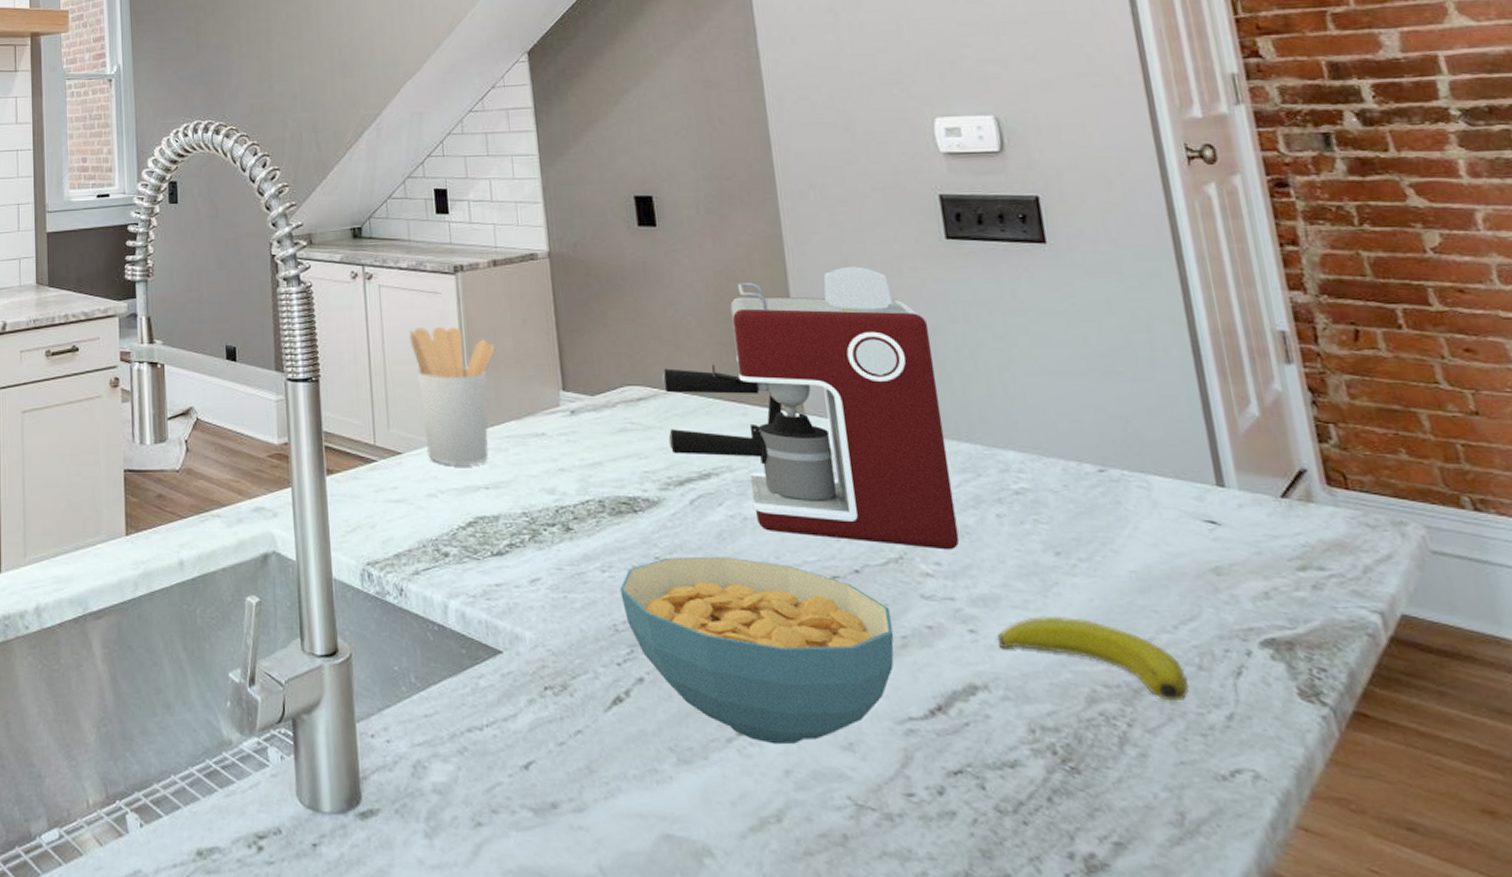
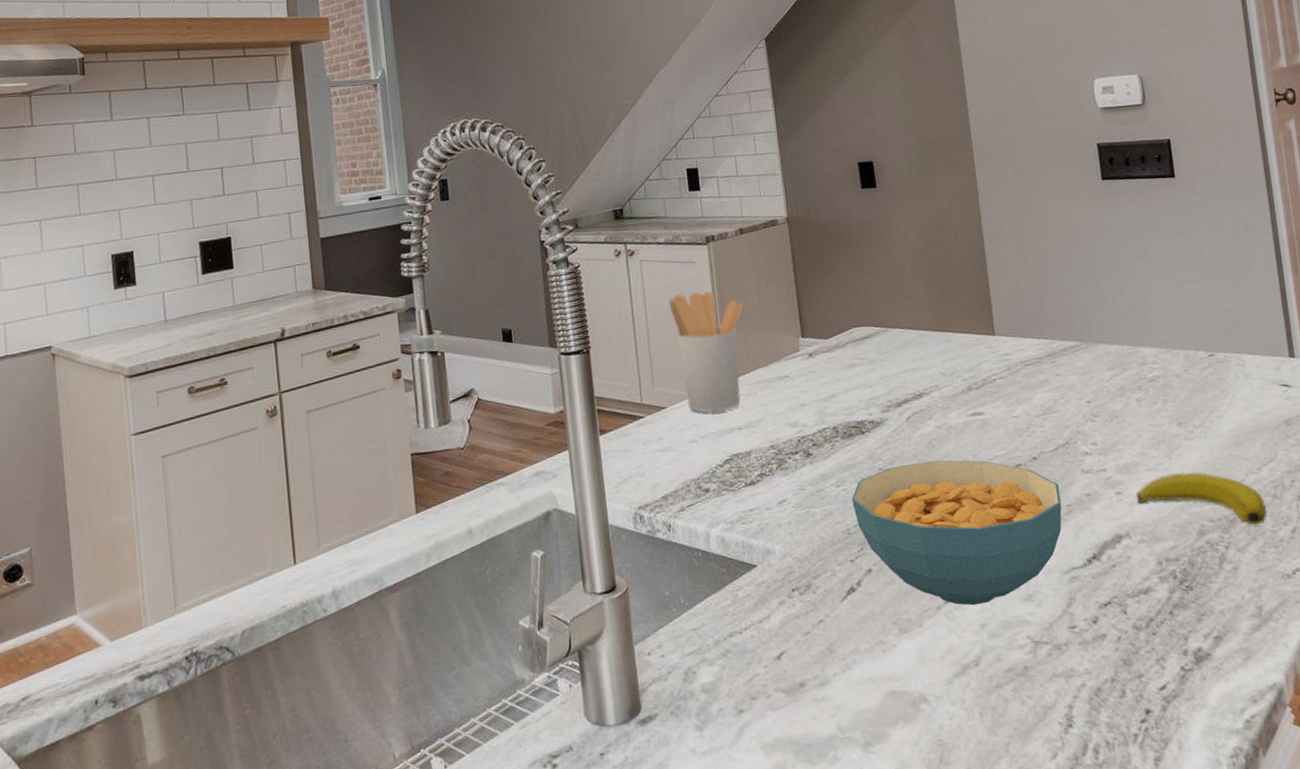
coffee maker: present [661,266,960,550] -> none [882,208,1110,436]

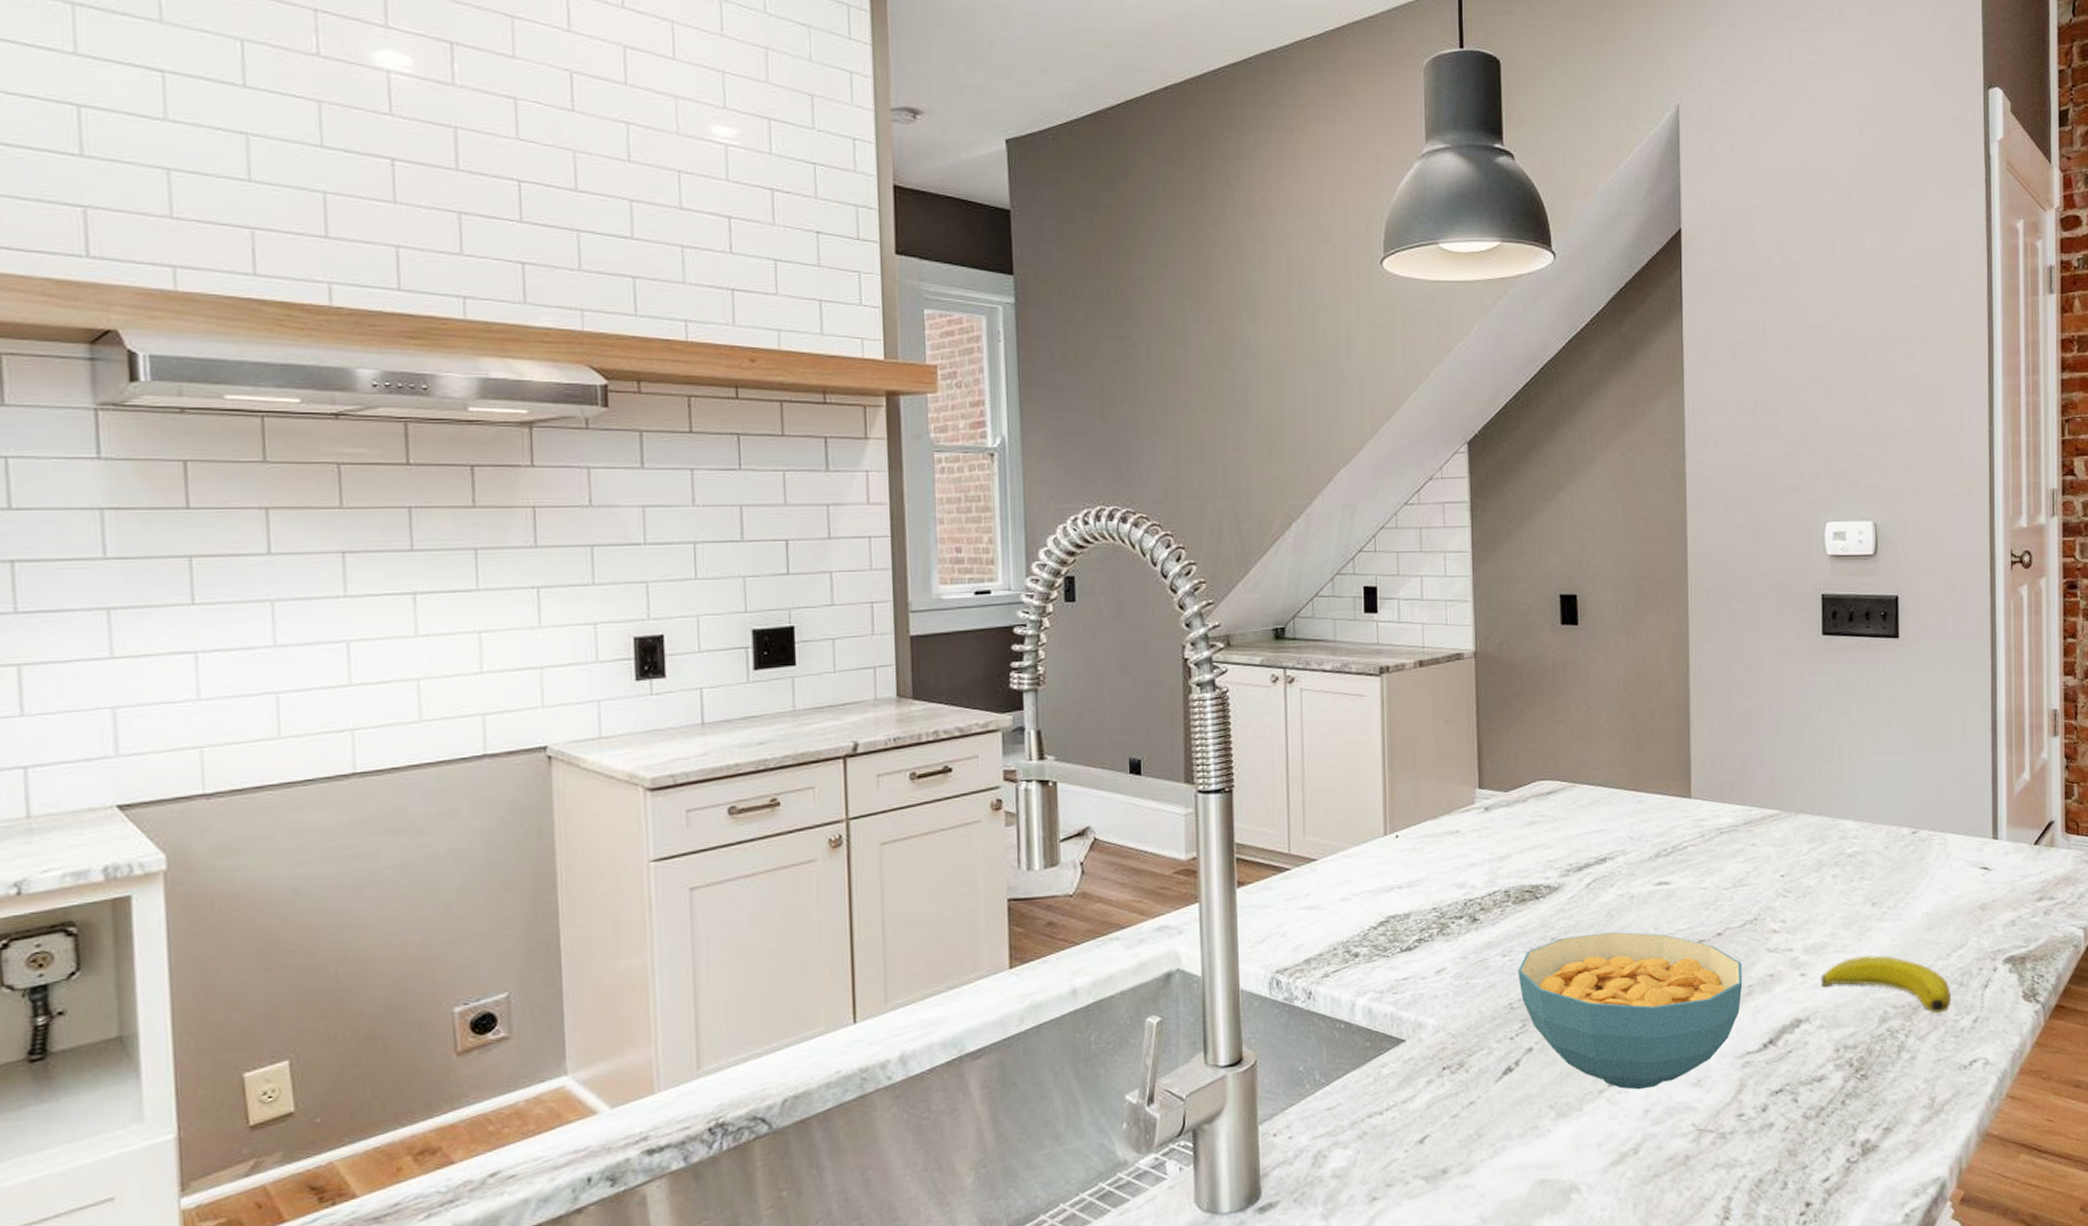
utensil holder: present [668,291,745,413] -> none [1329,730,1417,868]

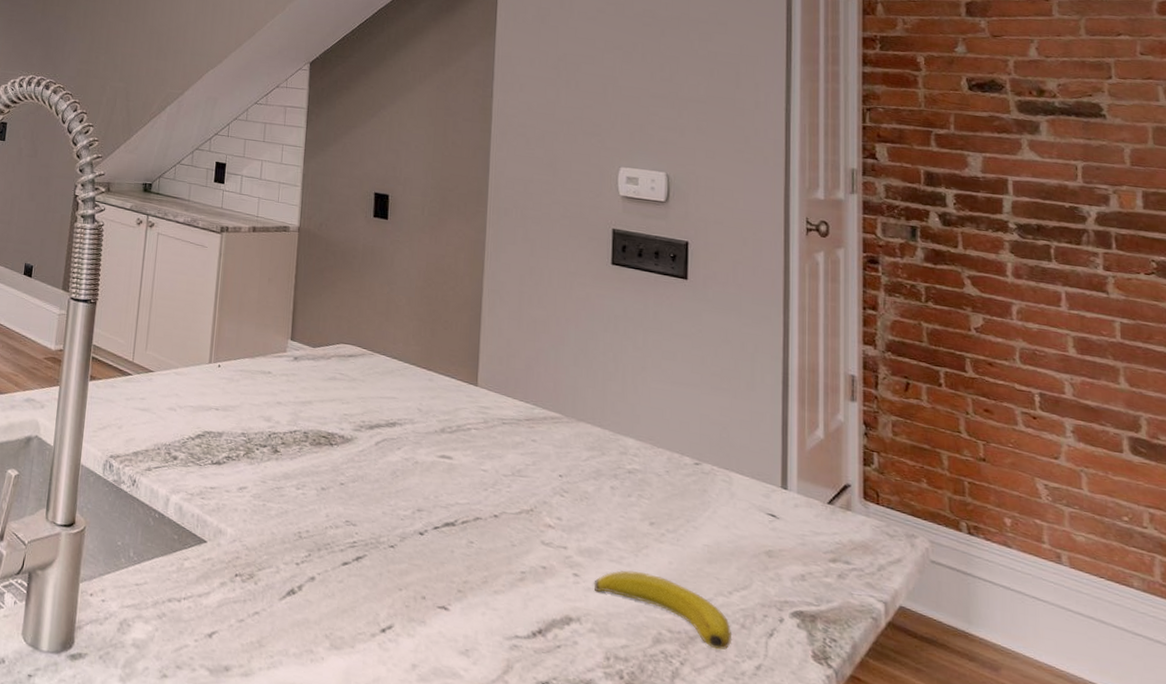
cereal bowl: present [1518,932,1743,1090] -> none [308,484,516,645]

